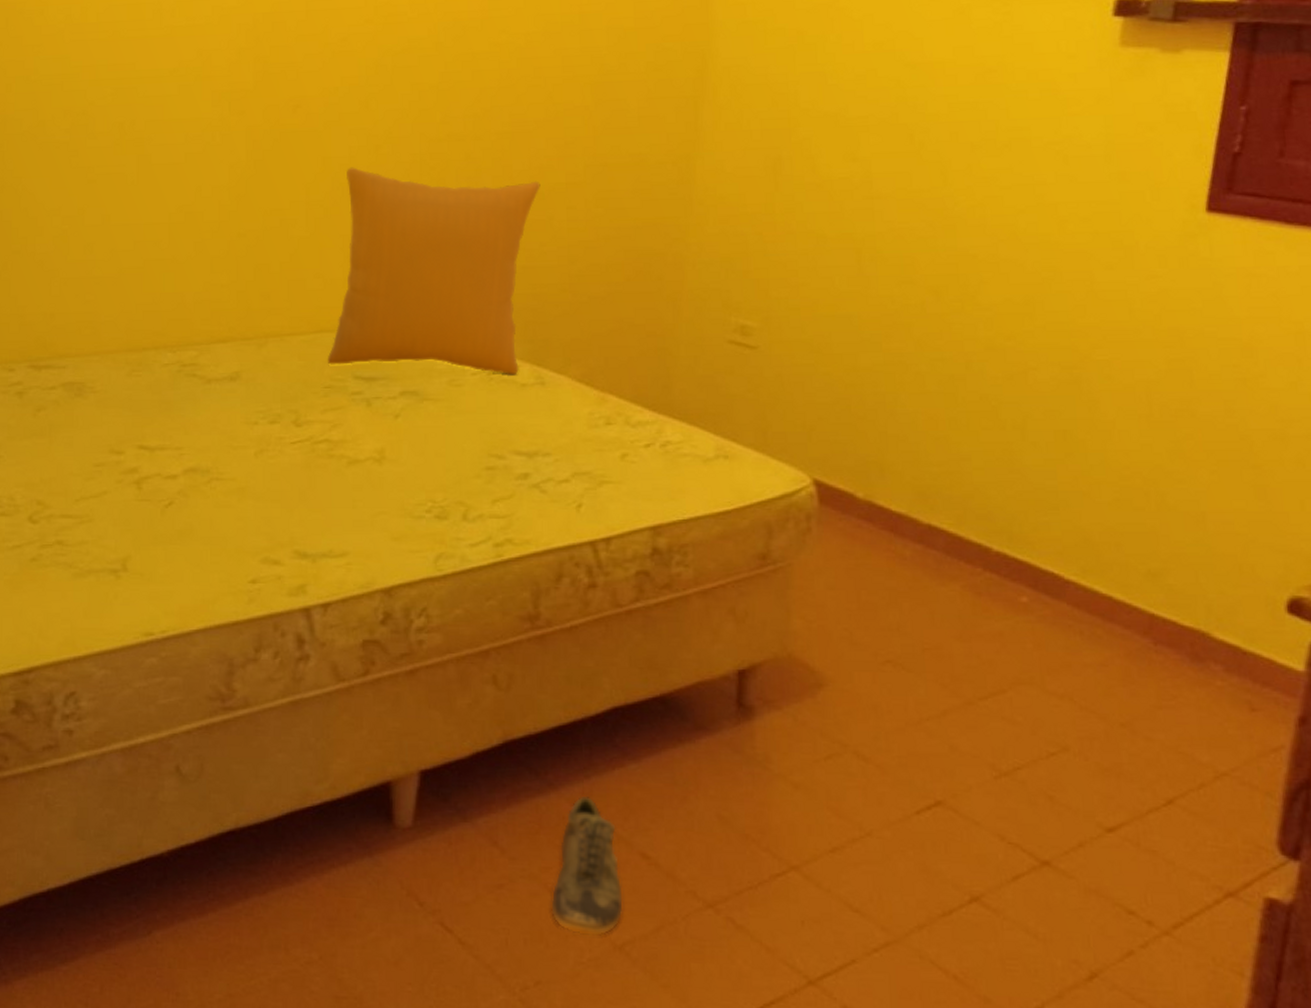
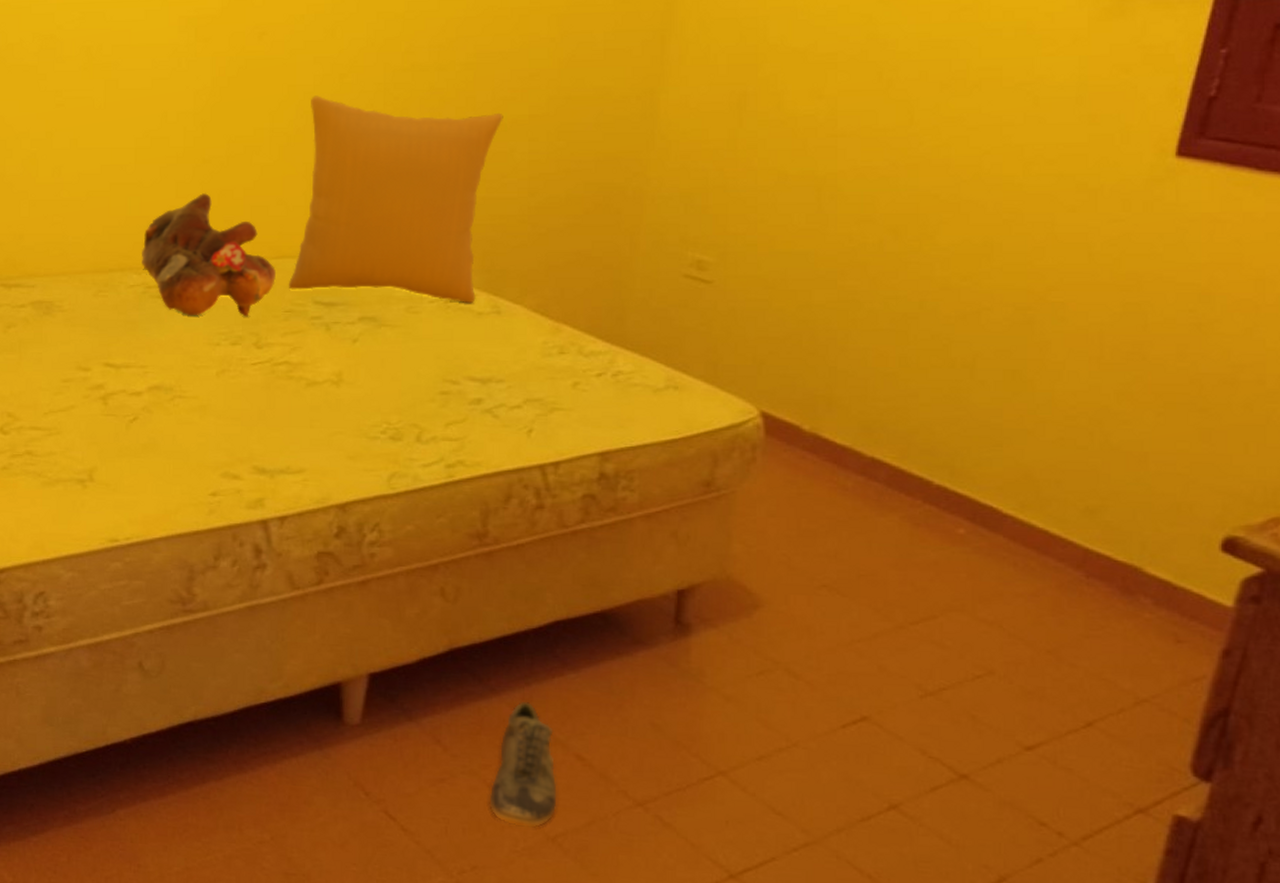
plush toy: none [176,268,314,395] -> present [142,193,276,317]

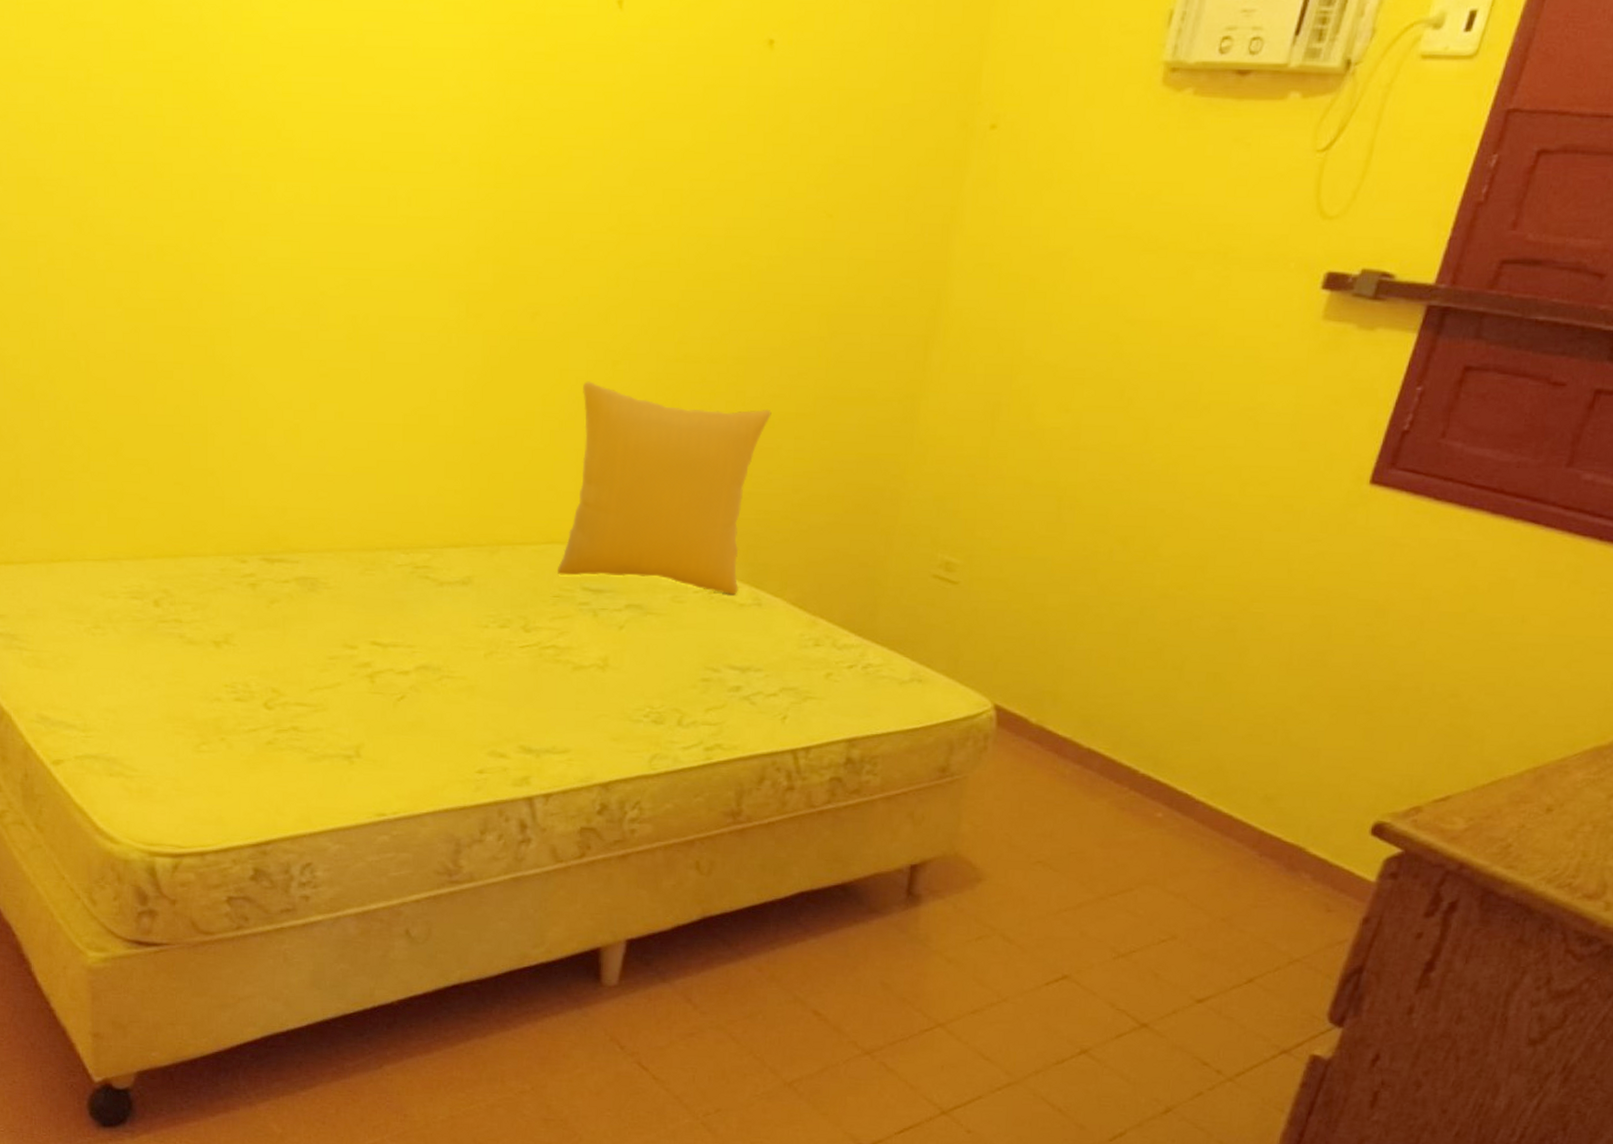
plush toy: present [142,193,276,317] -> none [410,475,545,601]
shoe: present [489,701,557,828] -> none [733,964,795,1075]

